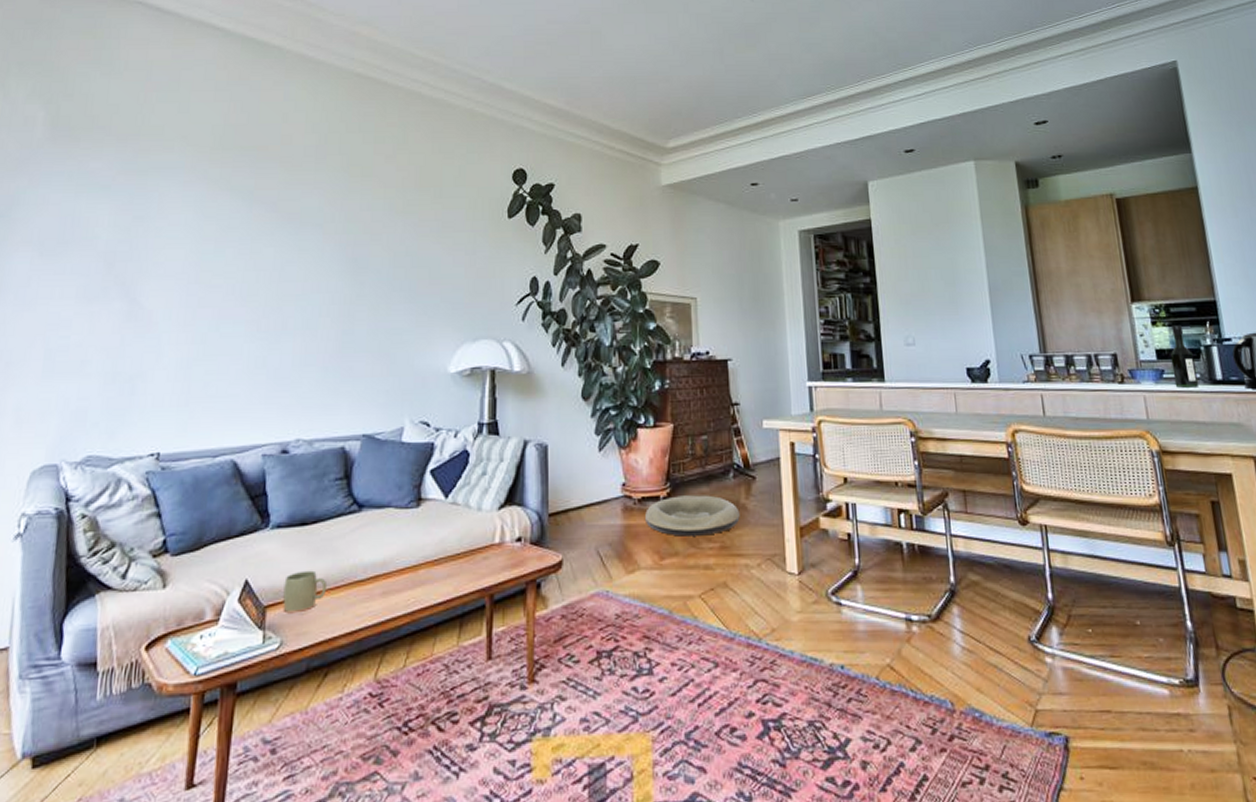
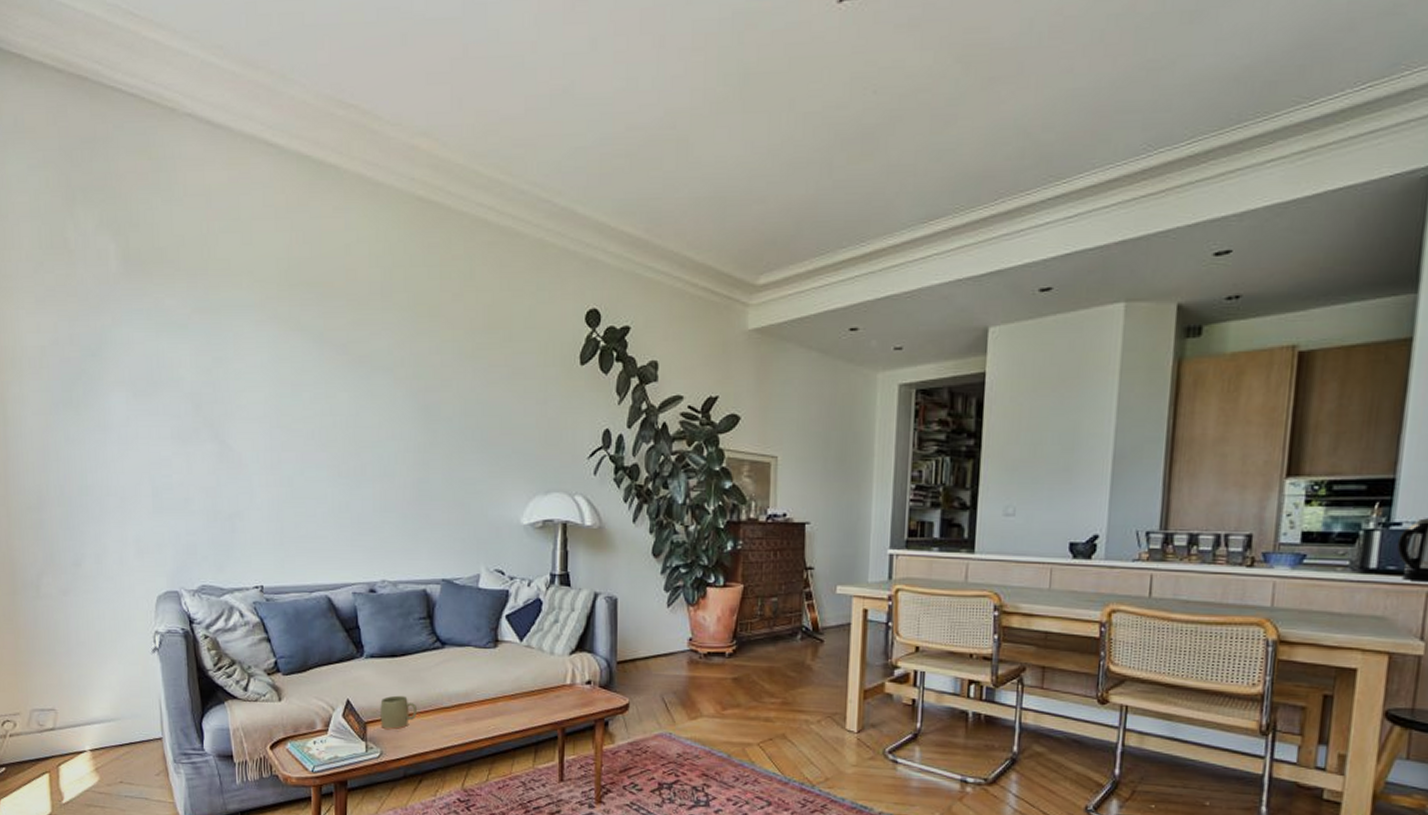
dog bed: present [645,495,740,537] -> none [710,653,804,691]
bottle: present [1170,325,1198,389] -> none [1315,505,1348,577]

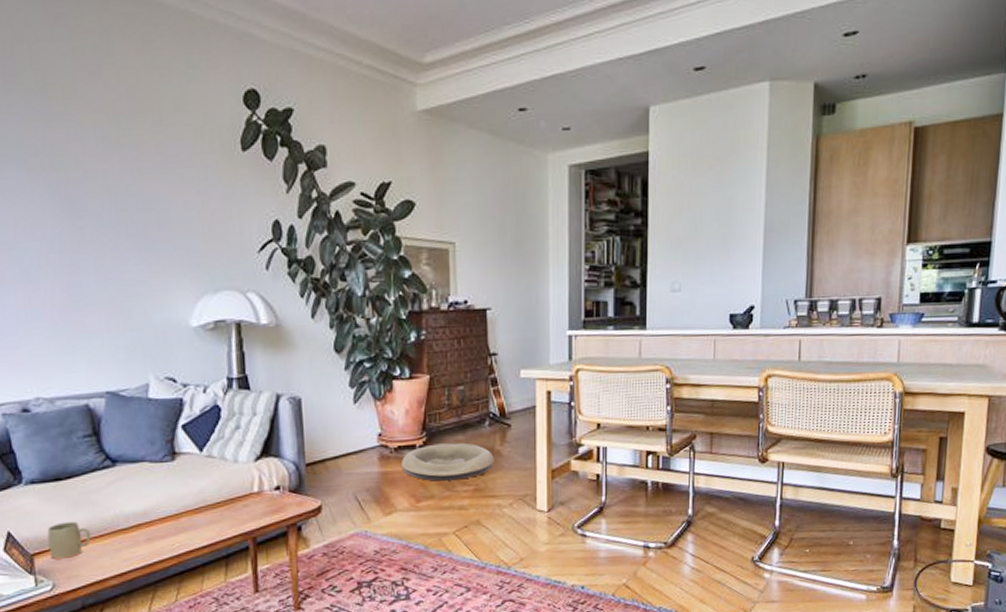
dog bed: none [710,653,804,691] -> present [402,442,494,481]

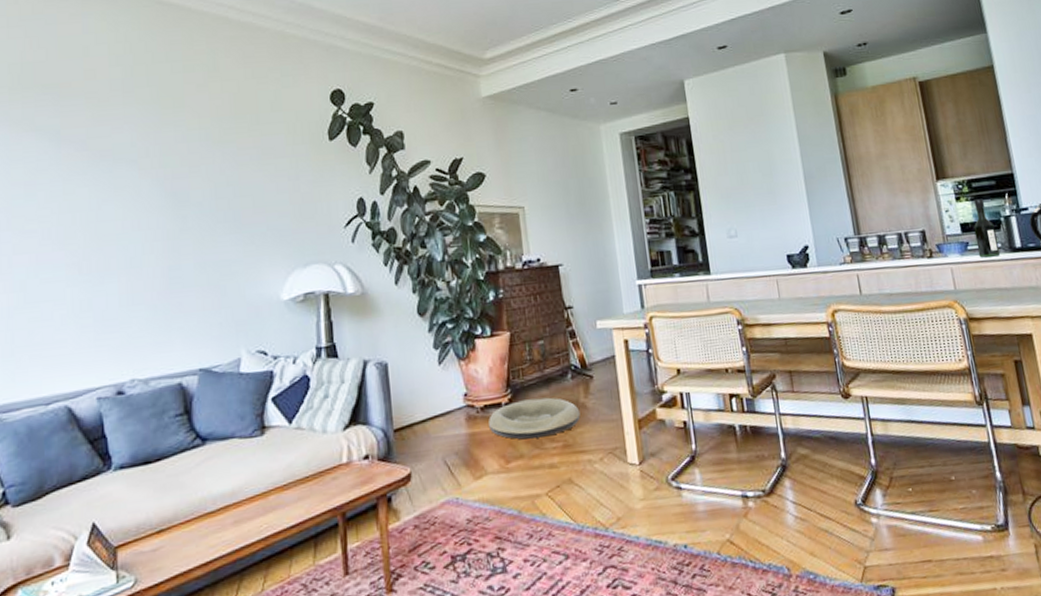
mug: present [47,521,92,560] -> none [133,507,178,552]
bottle: none [931,267,956,332] -> present [973,199,1000,259]

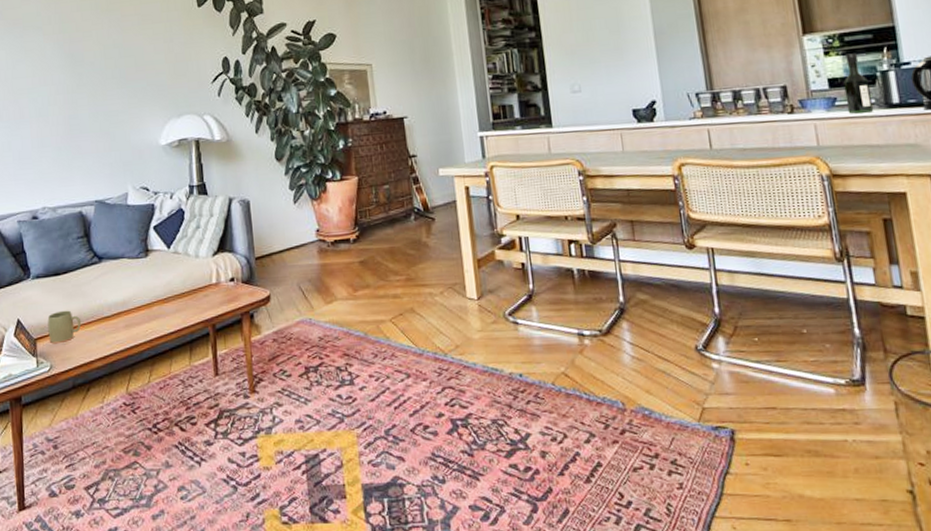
mug: none [133,507,178,552] -> present [47,310,82,344]
dog bed: present [488,397,581,440] -> none [338,236,423,272]

